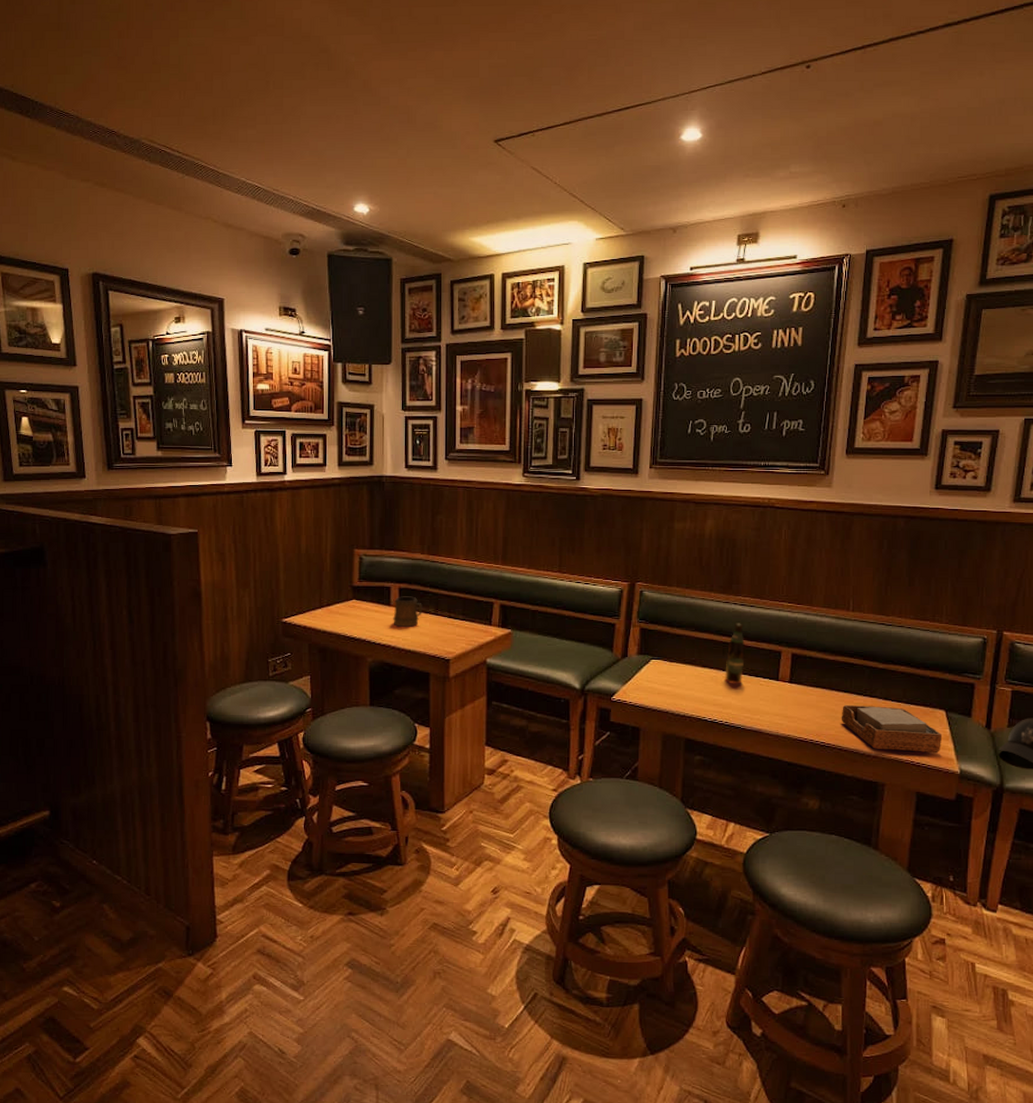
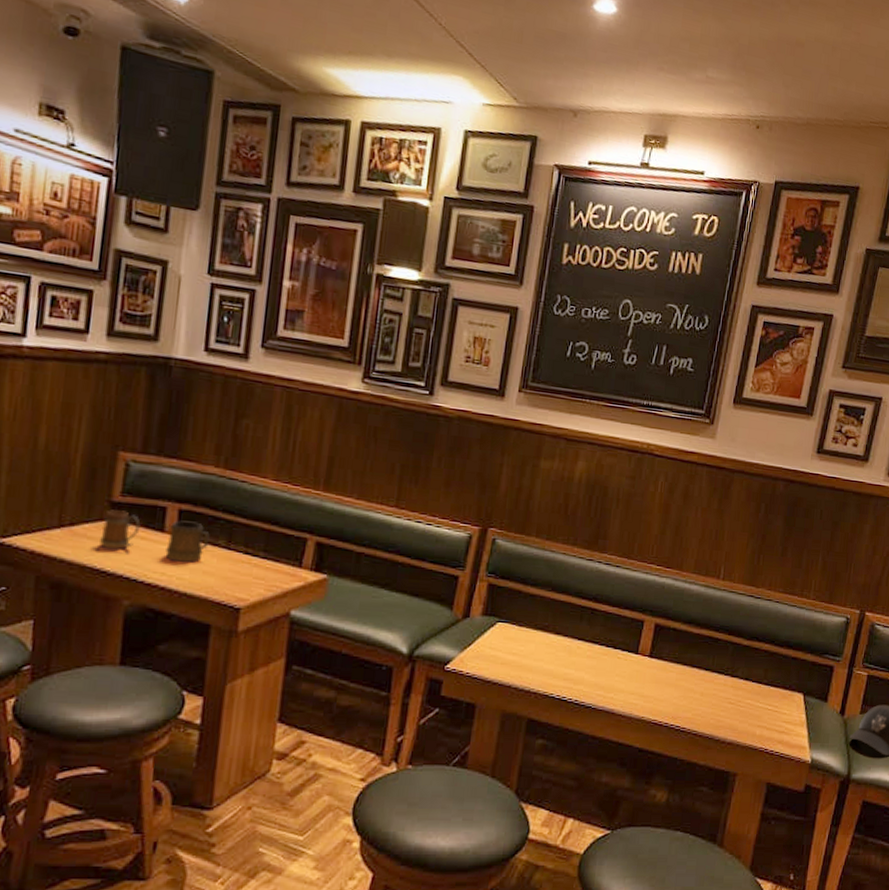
beer mug: none [348,592,374,622] -> present [99,510,141,550]
bottle: present [725,623,745,683] -> none [579,584,607,655]
napkin holder: present [841,704,943,754] -> none [699,684,798,741]

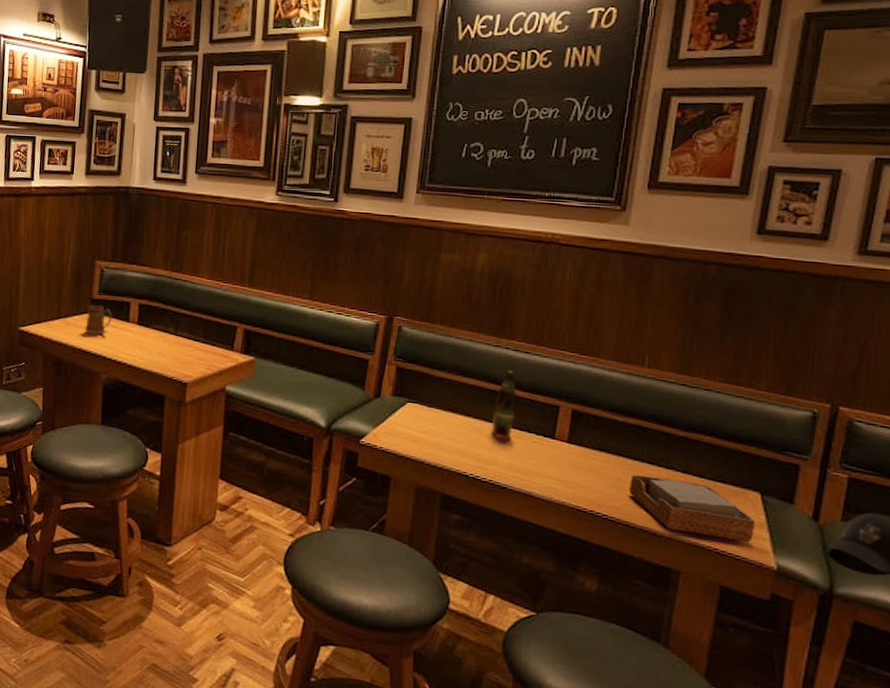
beer mug: present [165,520,210,562] -> none [130,313,162,346]
bottle: none [579,584,607,655] -> present [491,369,517,438]
napkin holder: none [699,684,798,741] -> present [628,474,756,543]

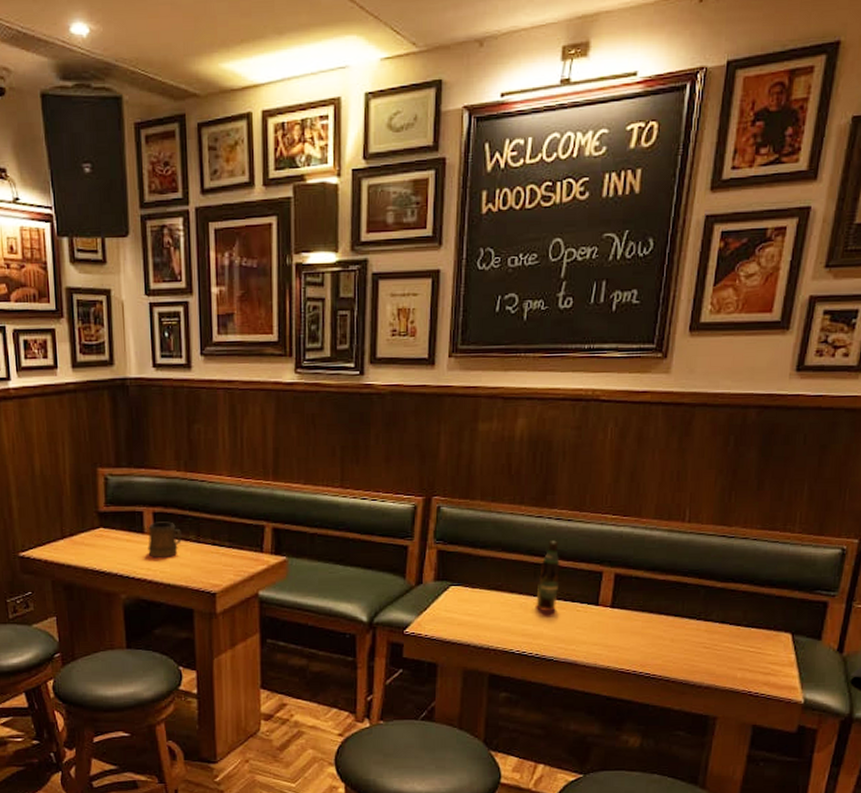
beer mug: present [85,305,113,336] -> none [95,519,125,553]
beer mug: none [130,313,162,346] -> present [148,521,182,557]
napkin holder: present [628,474,756,543] -> none [669,630,787,682]

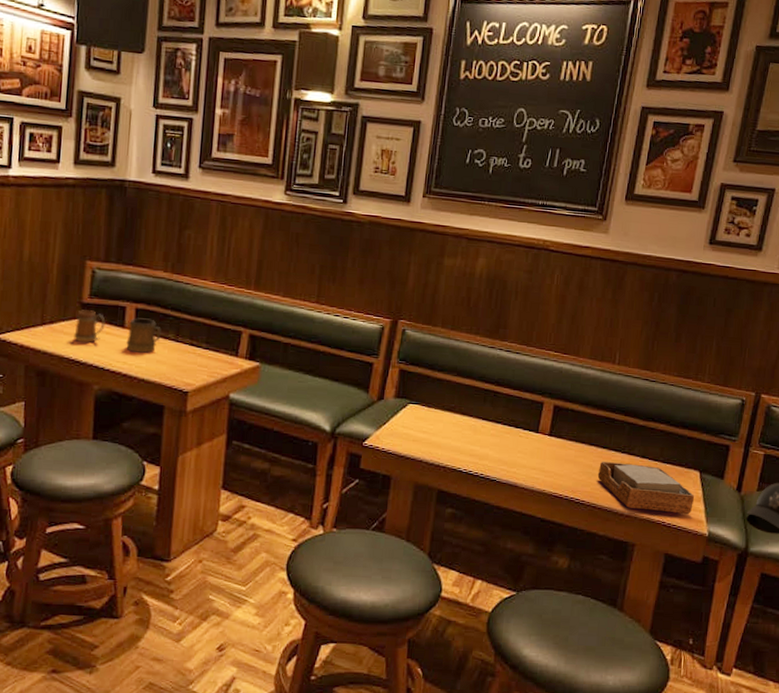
beer mug: none [95,519,125,553] -> present [74,310,106,344]
bottle: present [536,540,560,610] -> none [484,369,508,433]
napkin holder: none [669,630,787,682] -> present [597,461,695,515]

